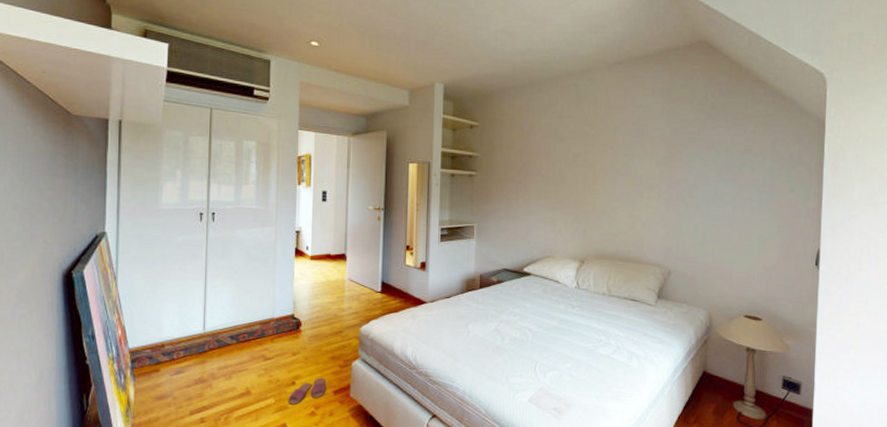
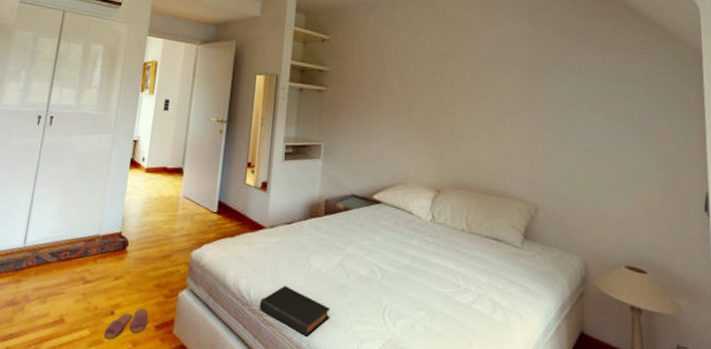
book: none [425,350,489,392] -> present [259,285,331,338]

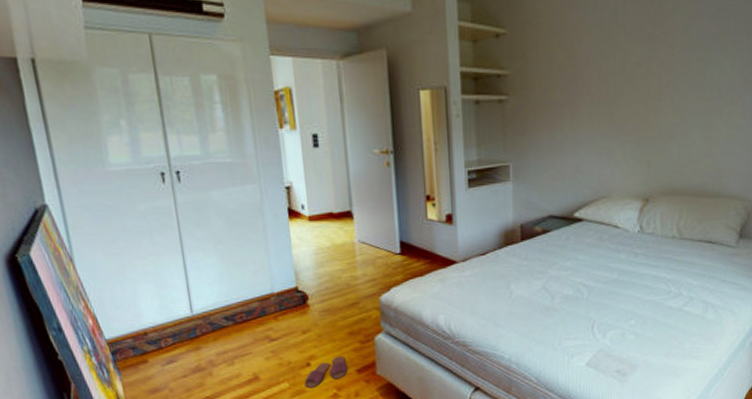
book: present [259,285,331,338] -> none [462,315,538,360]

